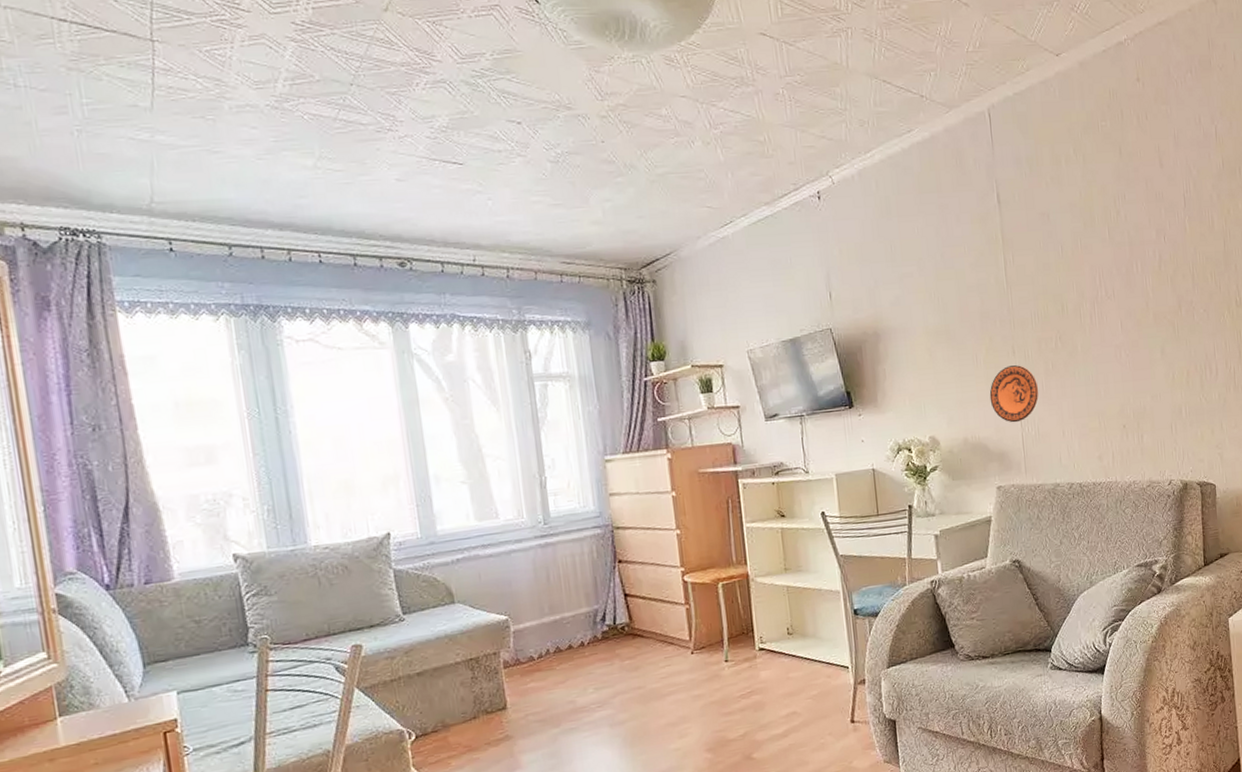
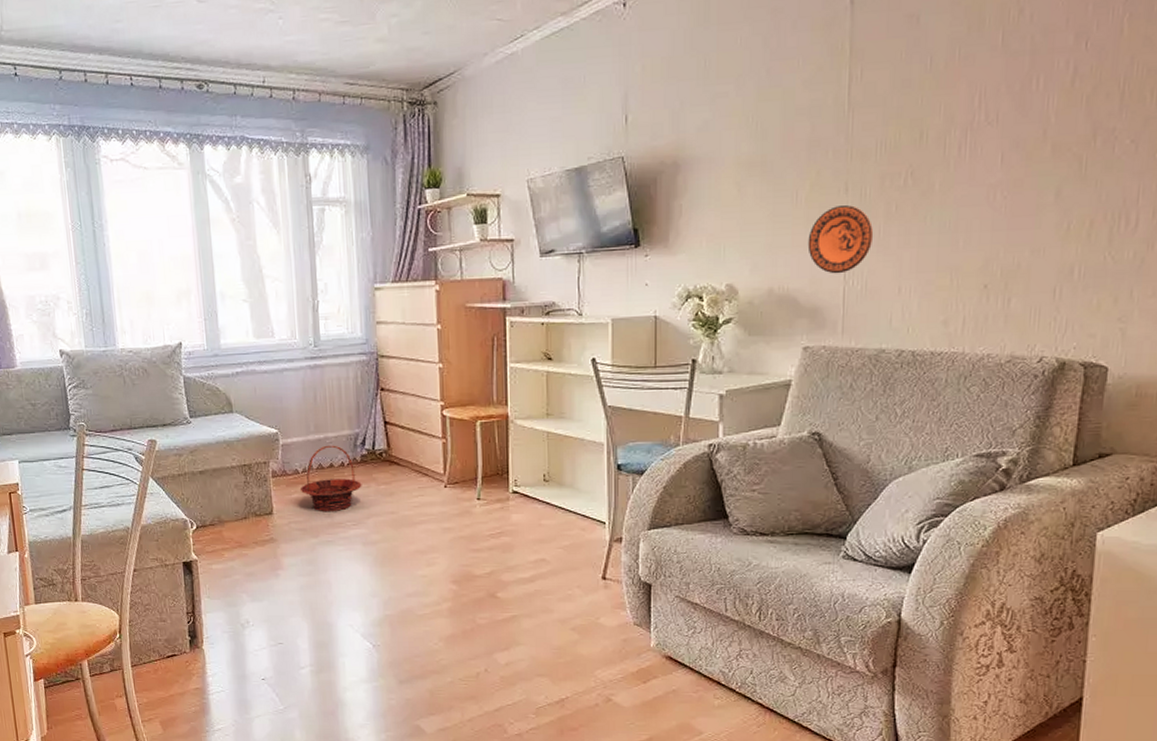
basket: none [536,624,605,698] -> present [299,445,362,511]

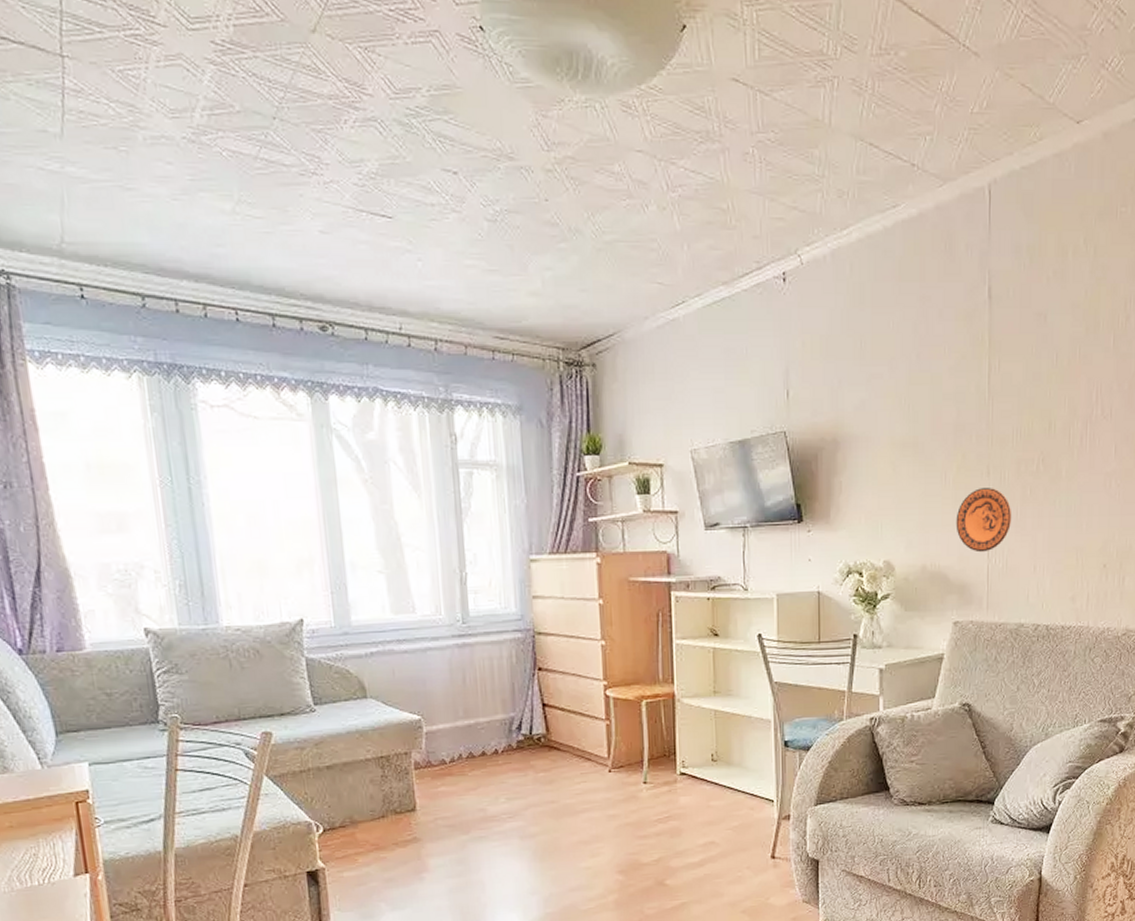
basket: present [299,445,362,511] -> none [447,731,519,805]

